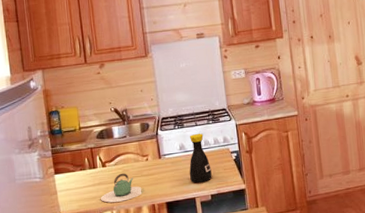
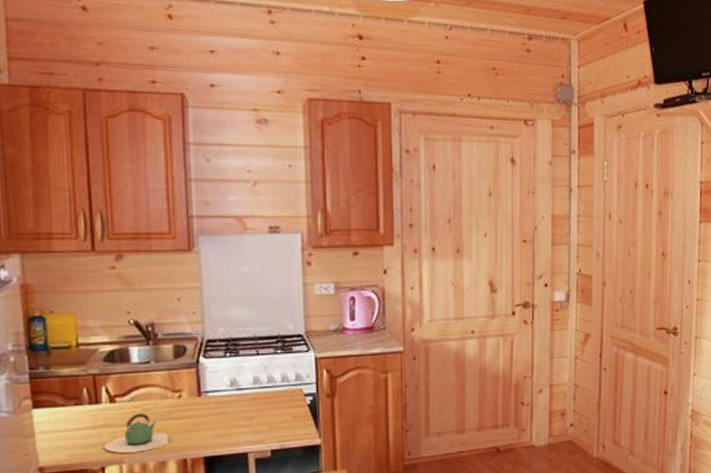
bottle: present [189,133,212,183] -> none [241,365,275,434]

